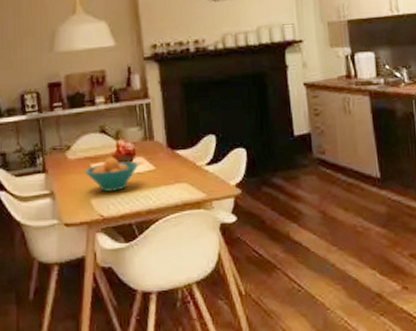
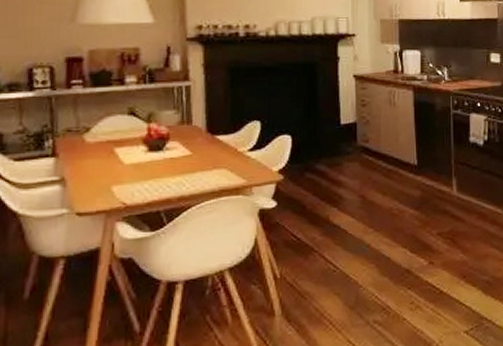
fruit bowl: present [84,157,139,192] -> none [105,141,173,178]

